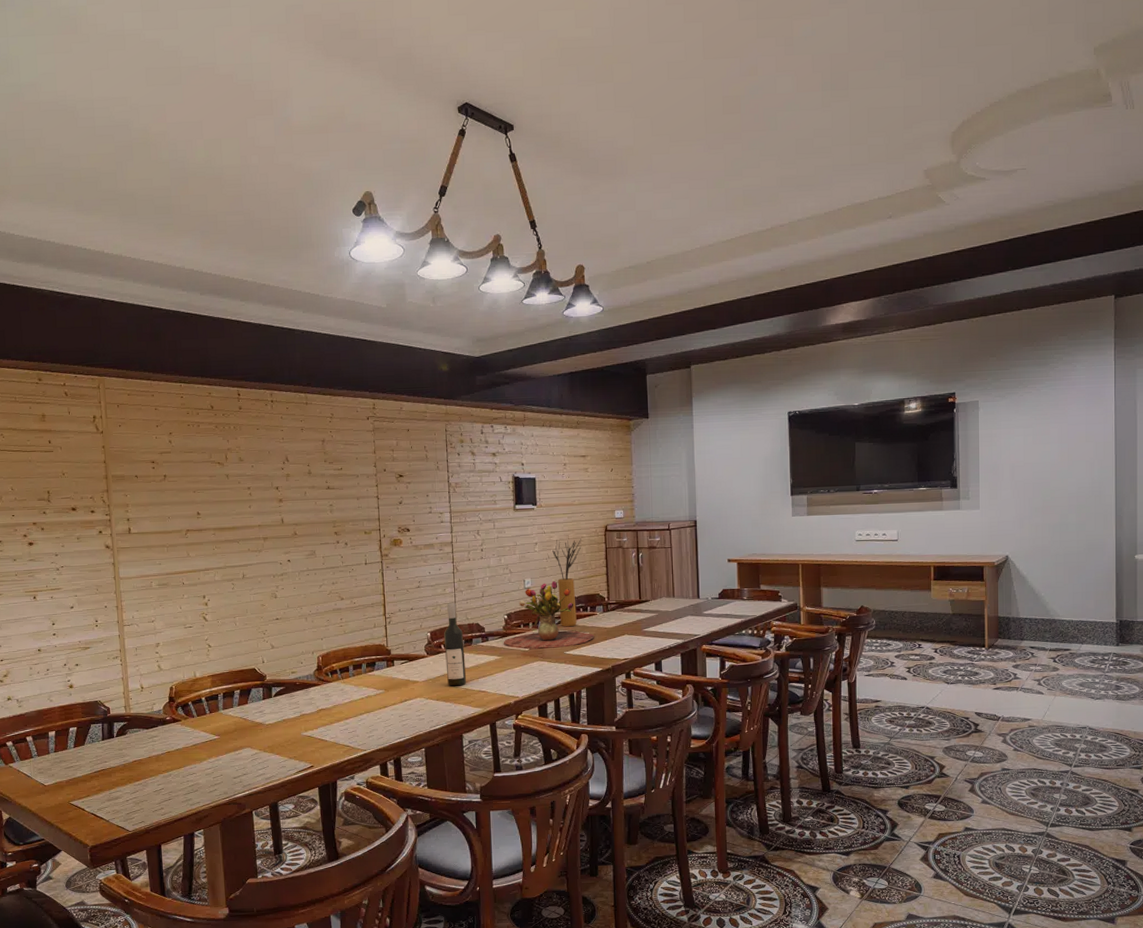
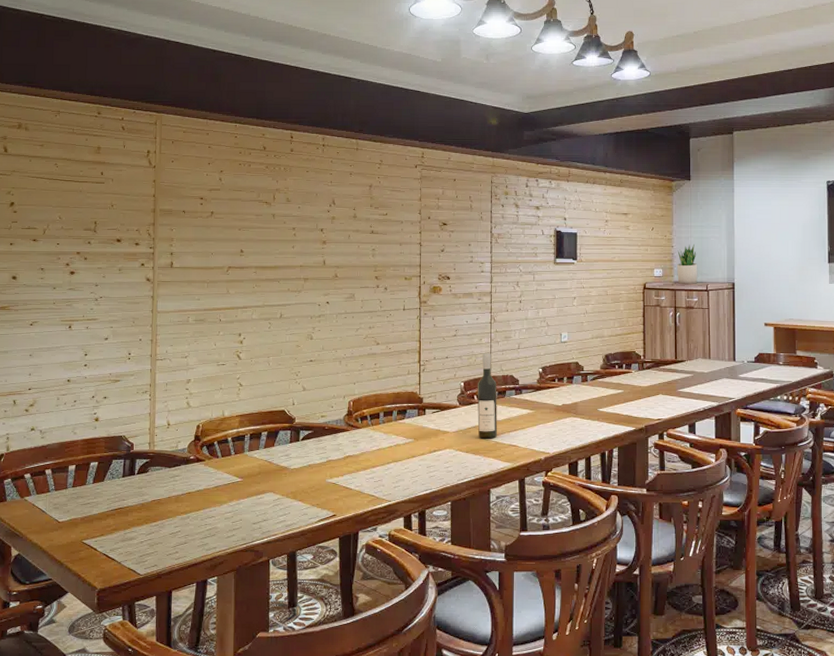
flower arrangement: present [503,581,595,649] -> none [536,336,629,404]
vase: present [552,539,581,627] -> none [590,295,620,384]
planter: none [638,483,659,525] -> present [677,244,698,285]

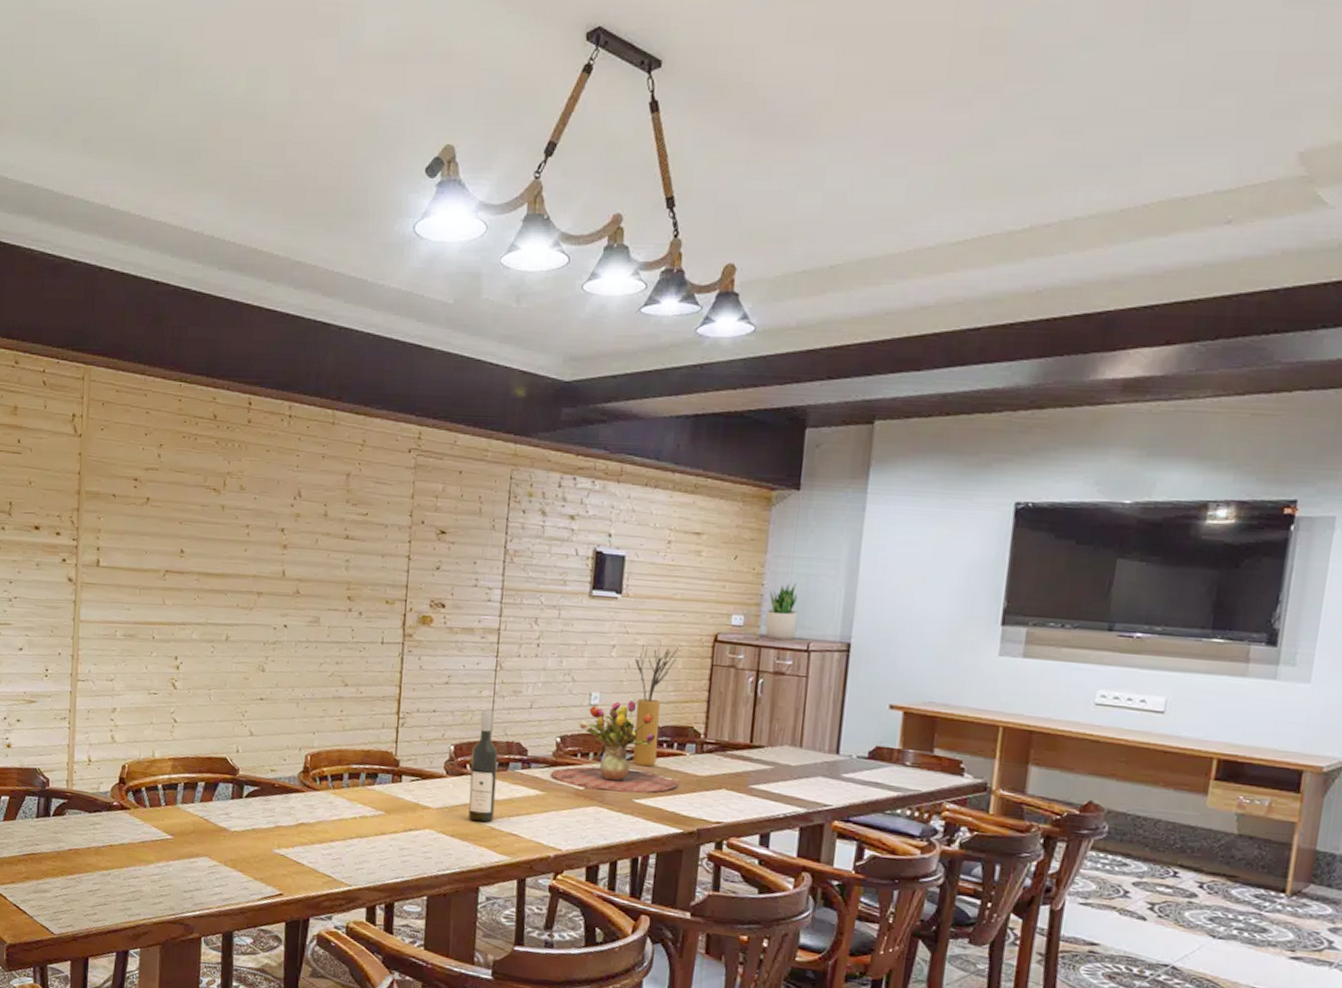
flower arrangement: none [536,336,629,404] -> present [550,700,679,793]
vase: none [590,295,620,384] -> present [633,645,678,767]

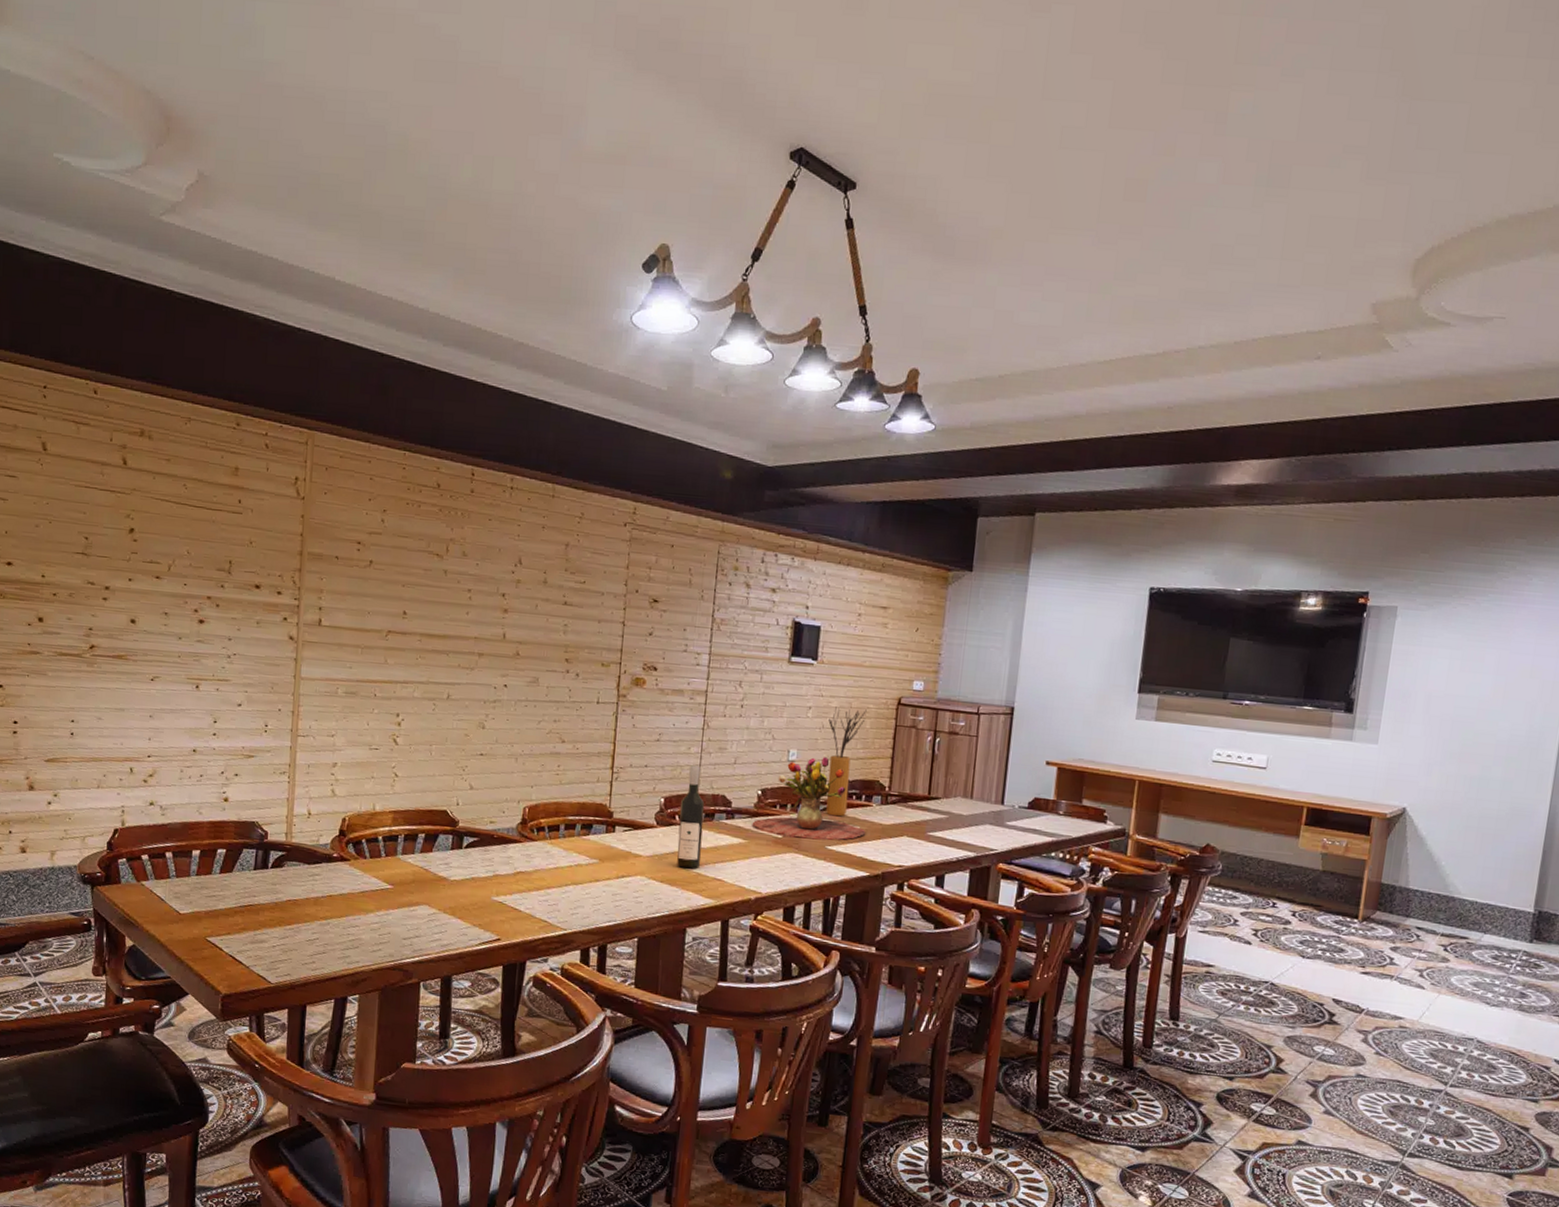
planter: present [765,583,798,642] -> none [942,653,970,705]

